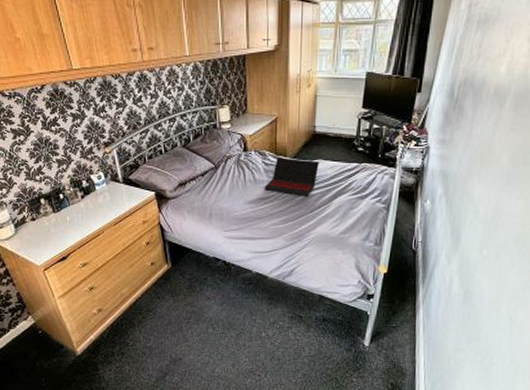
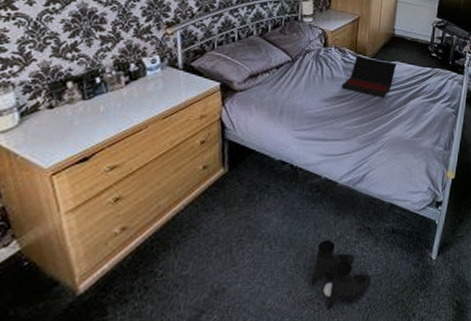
boots: none [250,325,306,381] -> present [310,240,372,310]

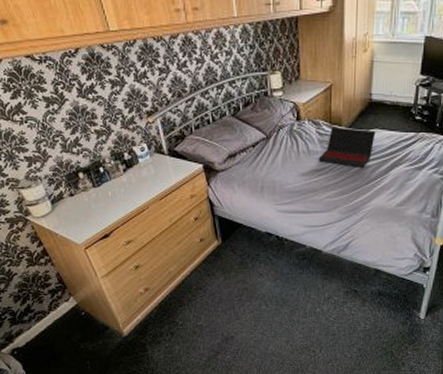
boots: present [310,240,372,310] -> none [304,300,361,356]

